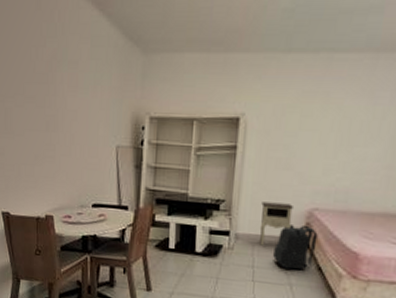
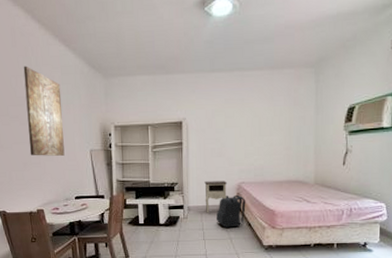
wall art: none [44,34,89,150] -> present [23,66,65,156]

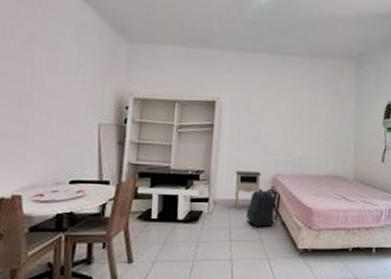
wall art: present [23,66,65,156] -> none [14,16,71,128]

